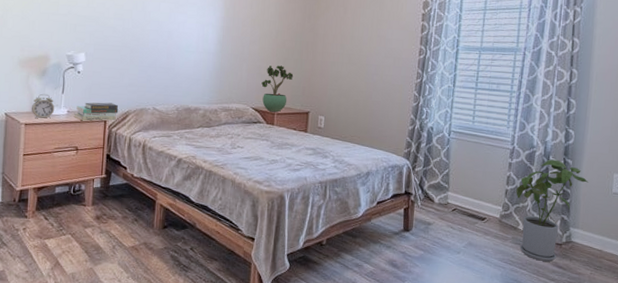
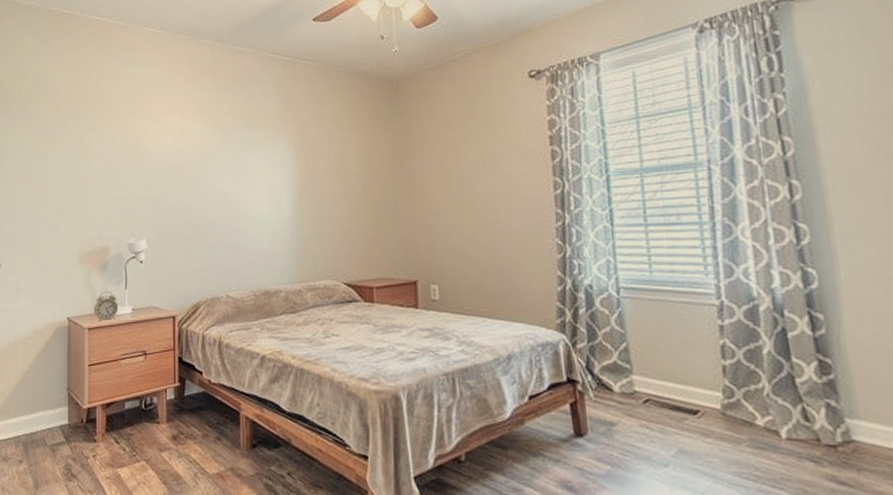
books: present [74,102,119,121] -> none [139,294,188,319]
potted plant: present [261,65,294,113] -> none [352,226,391,286]
house plant: present [516,159,589,262] -> none [739,315,860,475]

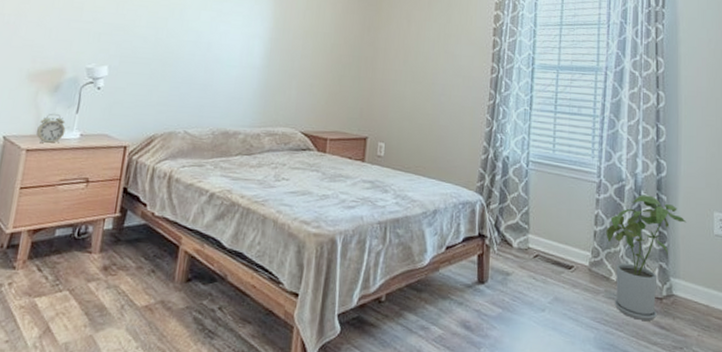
house plant: none [739,315,860,475] -> present [606,194,687,321]

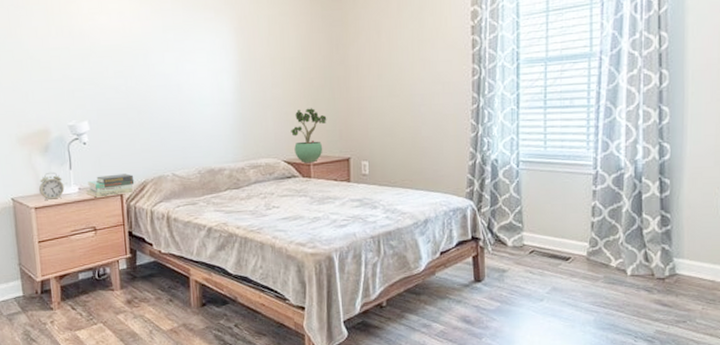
books: none [87,124,143,147] -> present [86,173,135,198]
potted plant: none [313,83,350,138] -> present [291,108,327,163]
house plant: present [606,194,687,321] -> none [604,180,692,300]

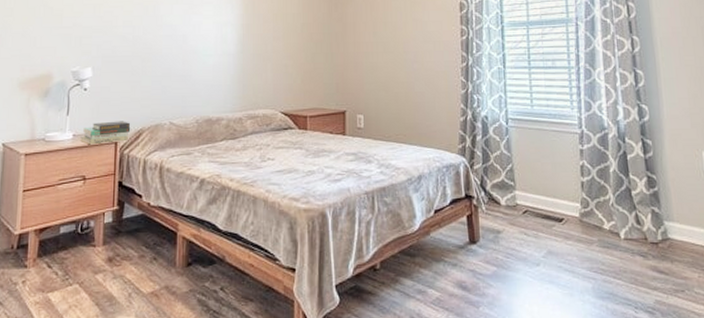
alarm clock: present [38,172,65,201] -> none [32,117,59,147]
potted plant: present [291,108,327,163] -> none [289,61,325,115]

